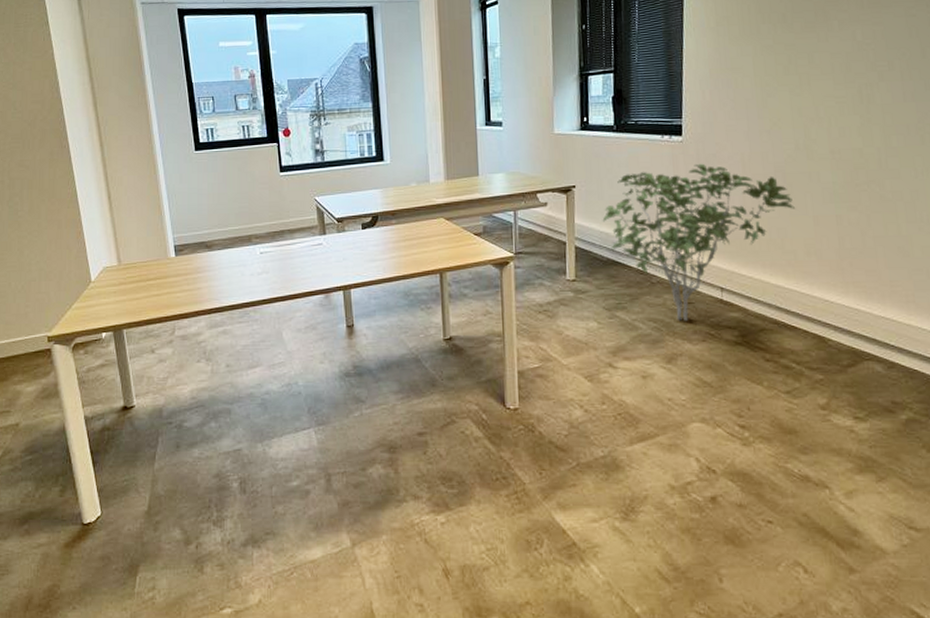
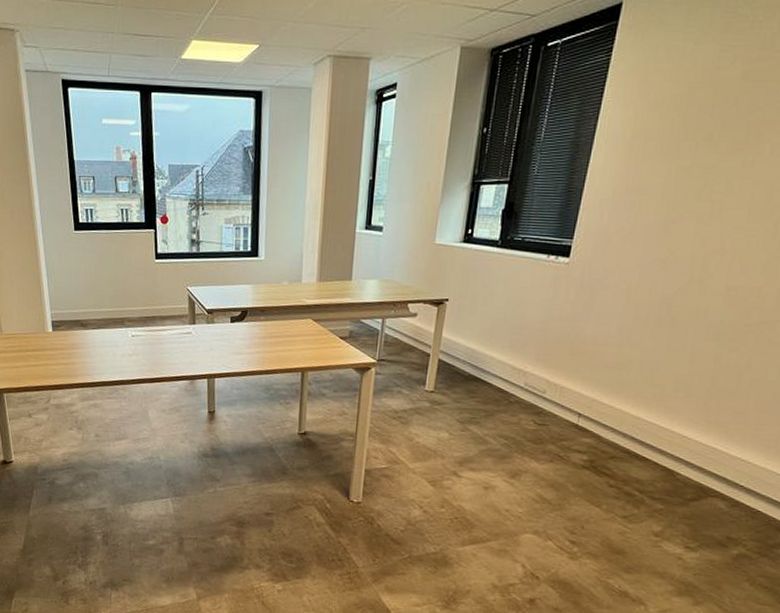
shrub: present [602,163,795,321] -> none [470,288,674,441]

